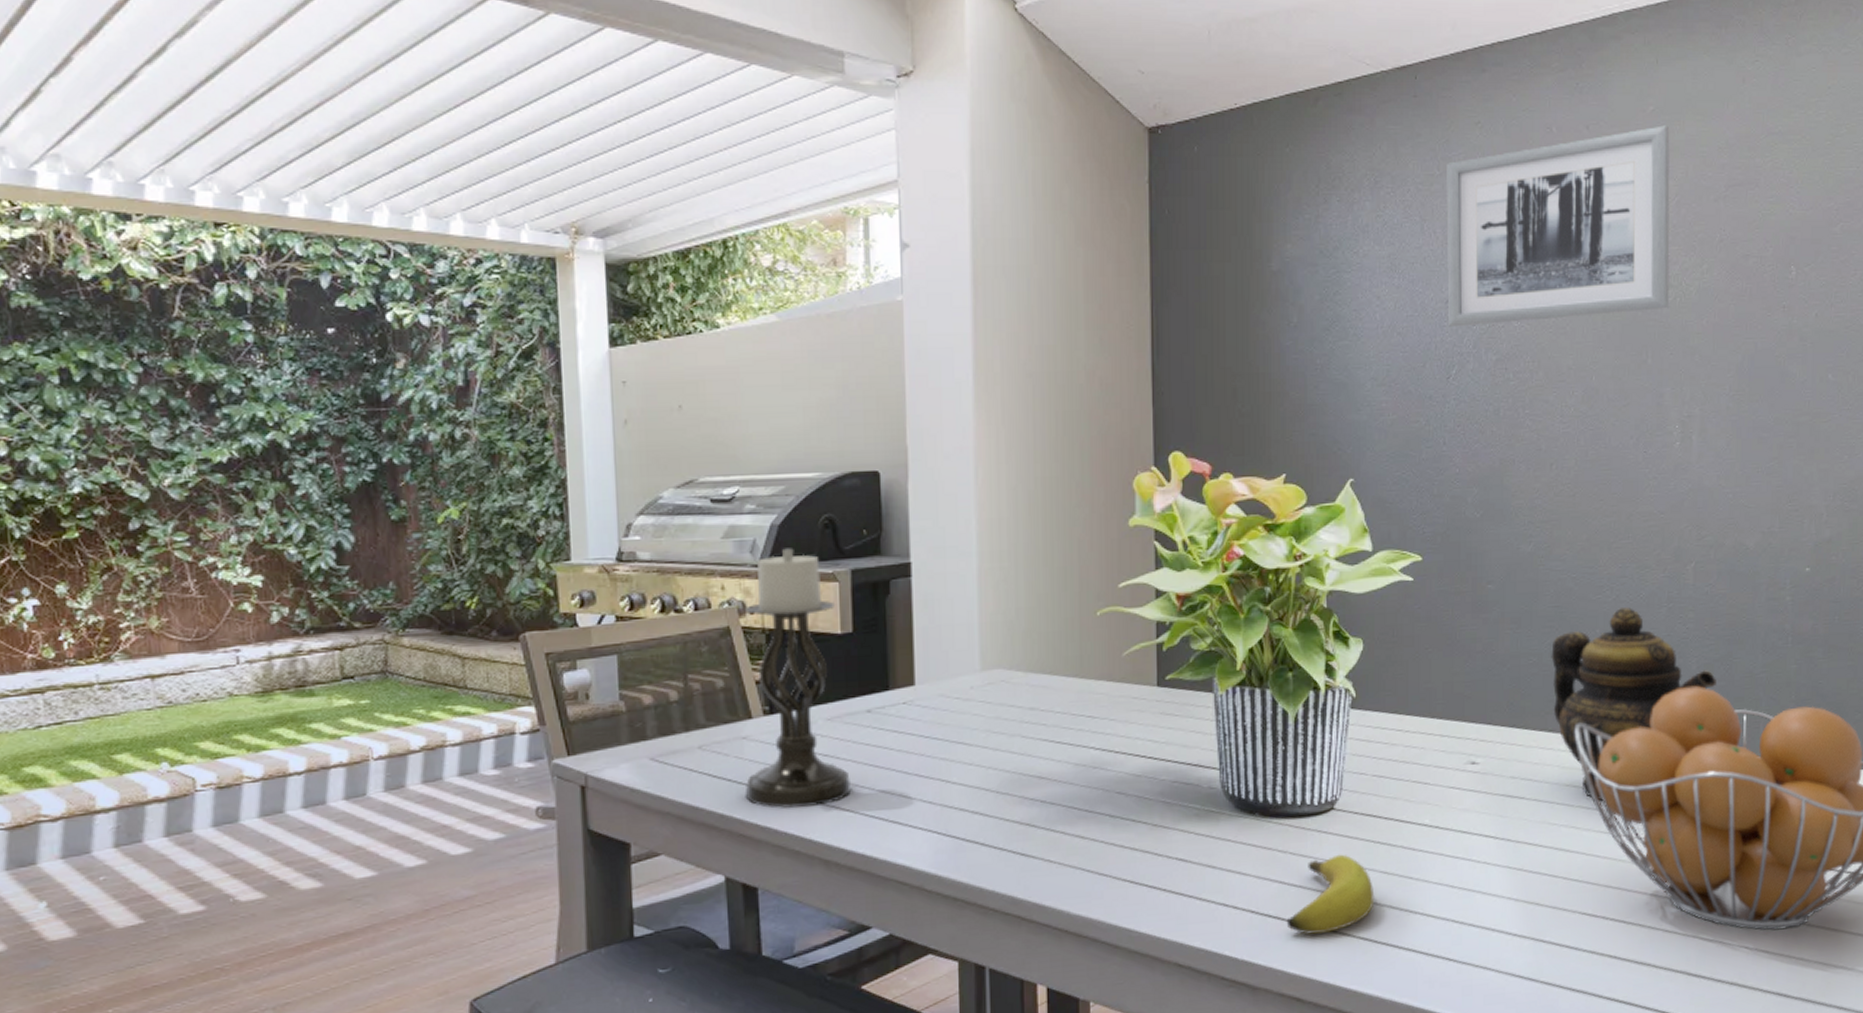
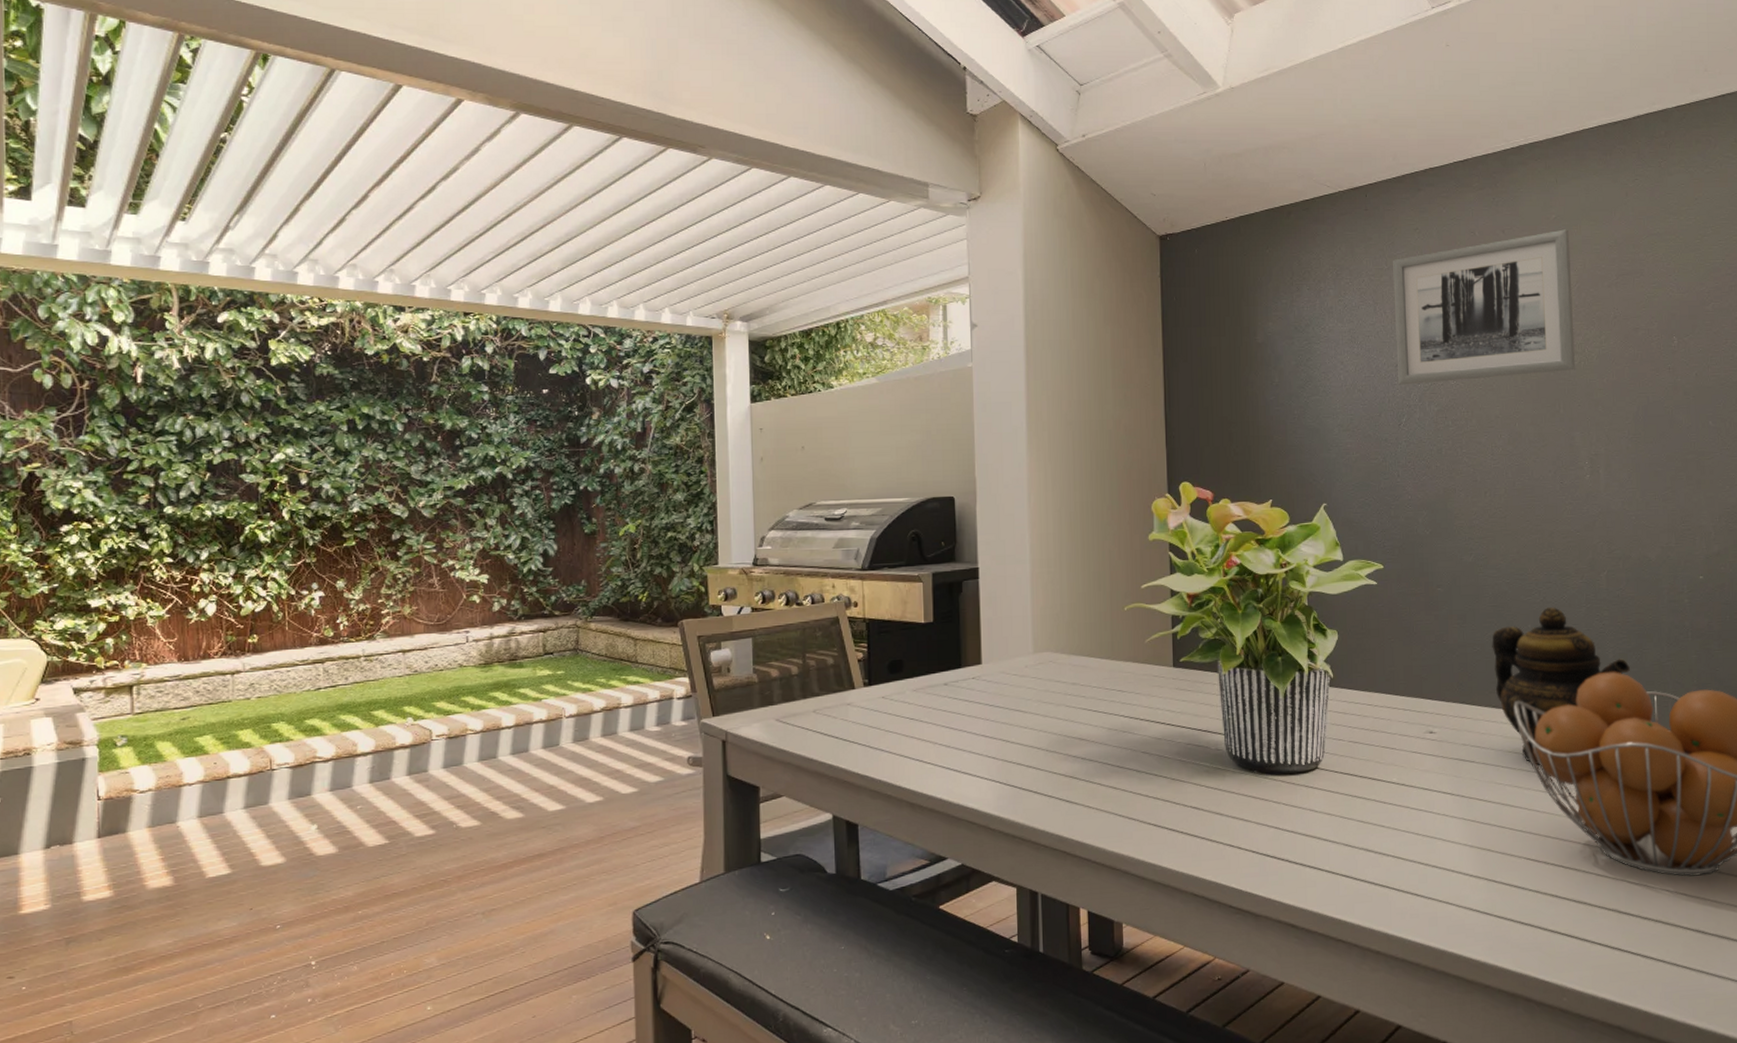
candle holder: present [744,548,852,809] -> none [848,556,932,762]
banana: present [1286,854,1375,934] -> none [1281,805,1354,871]

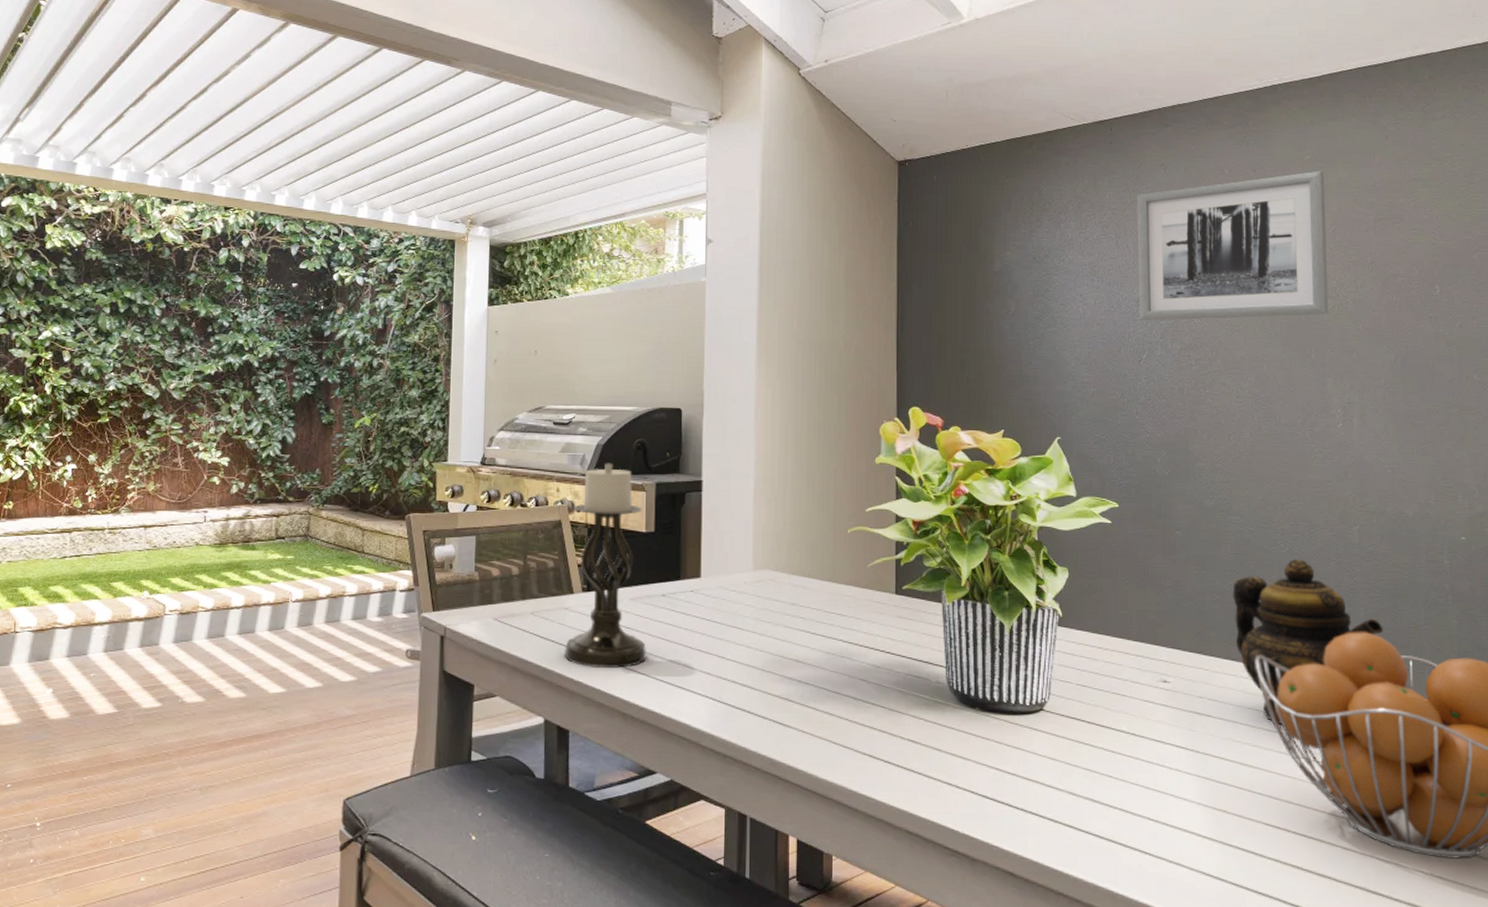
candle holder: none [848,556,932,762] -> present [564,463,647,669]

